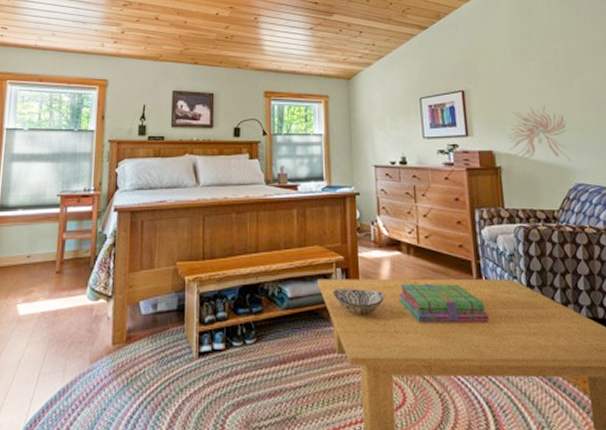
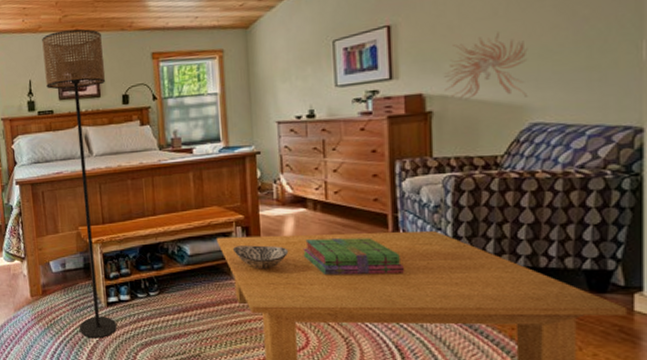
floor lamp: none [160,62,219,398] -> present [42,29,117,339]

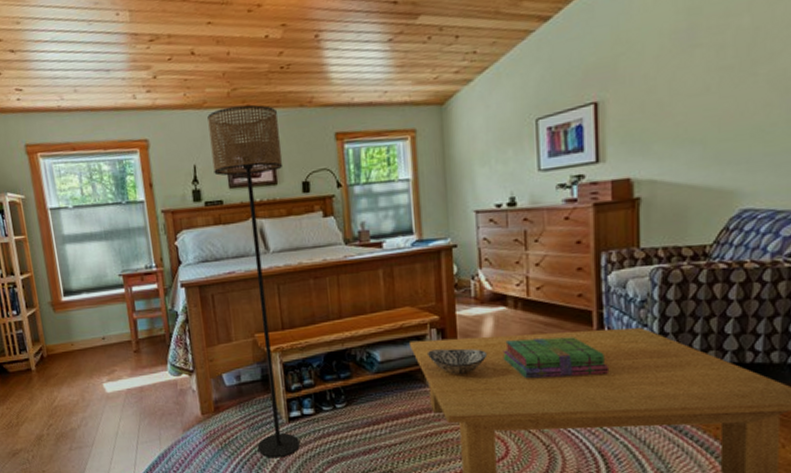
wall sculpture: present [444,32,529,101] -> none [653,110,740,186]

